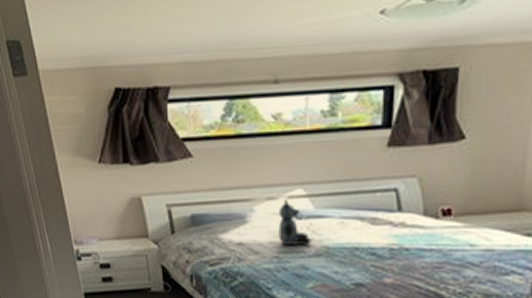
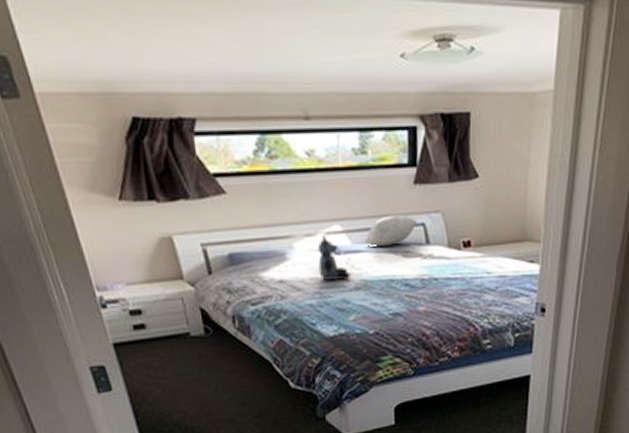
pillow: none [329,179,388,212] -> present [365,215,417,247]

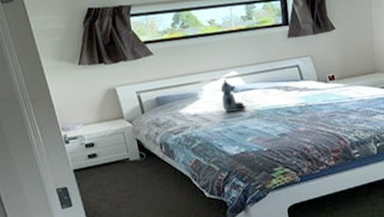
pillow: present [365,215,417,247] -> none [255,60,293,85]

